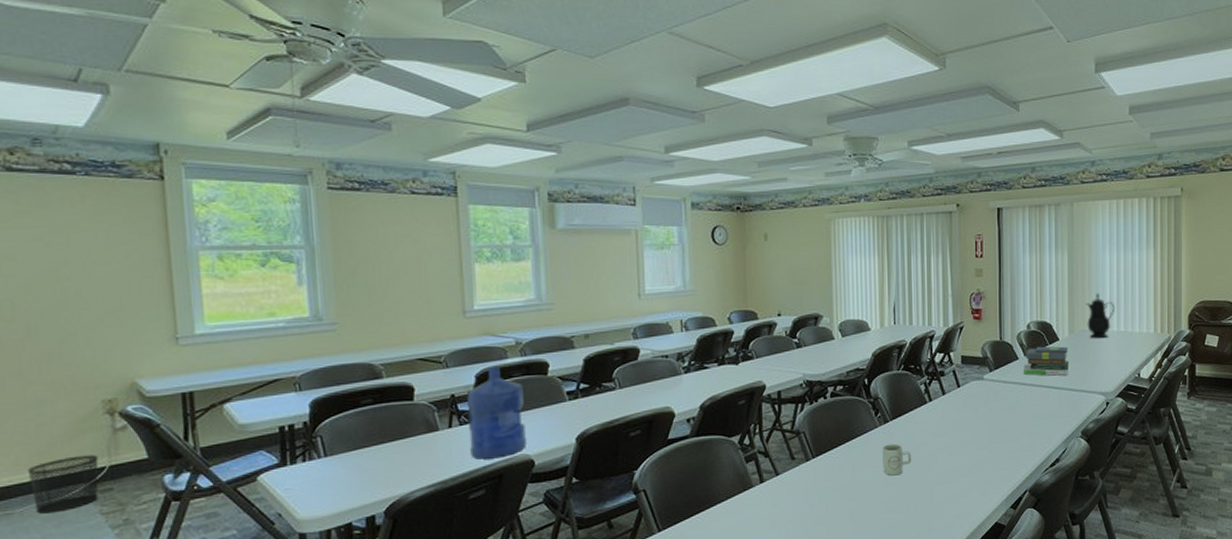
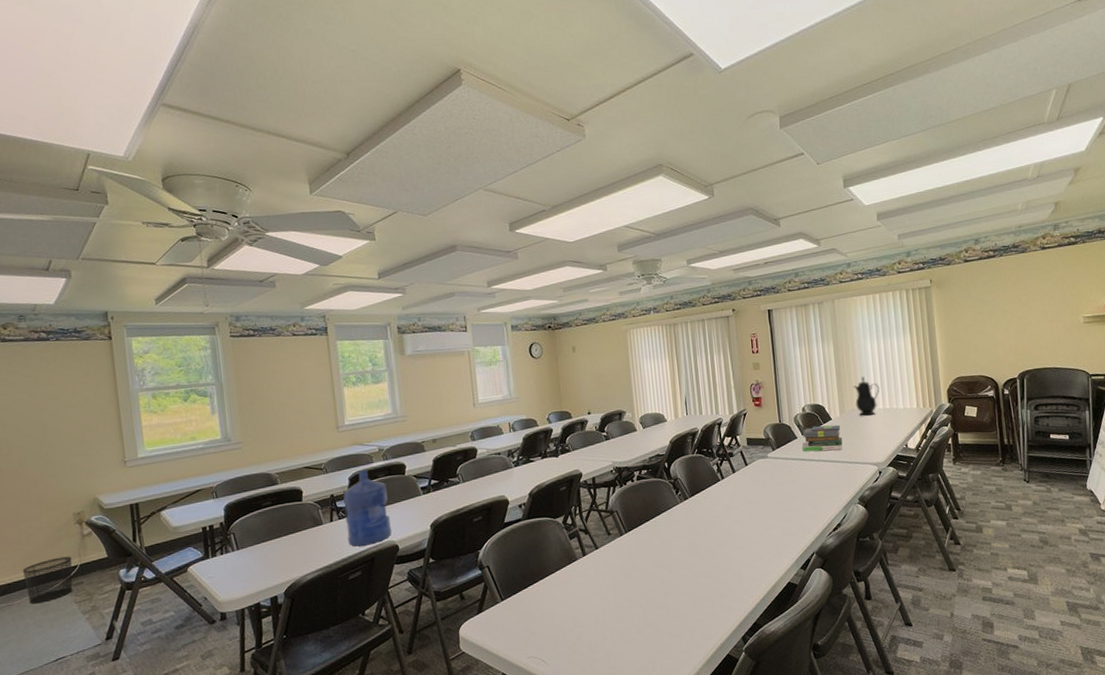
mug: present [882,443,912,476] -> none [684,517,711,545]

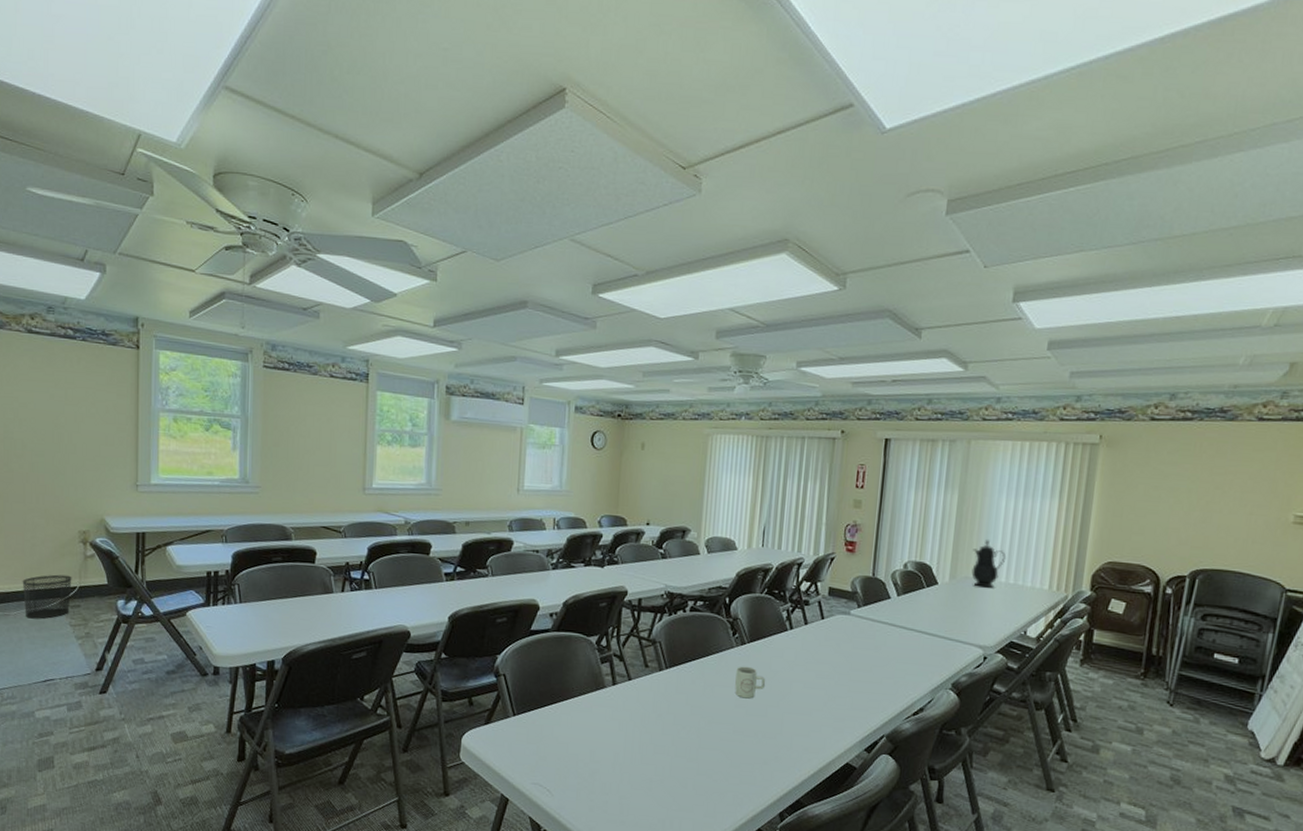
water jug: present [343,469,392,547] -> none [357,540,407,625]
mug: none [684,517,711,545] -> present [735,666,766,699]
books: present [802,424,843,452] -> none [895,588,947,622]

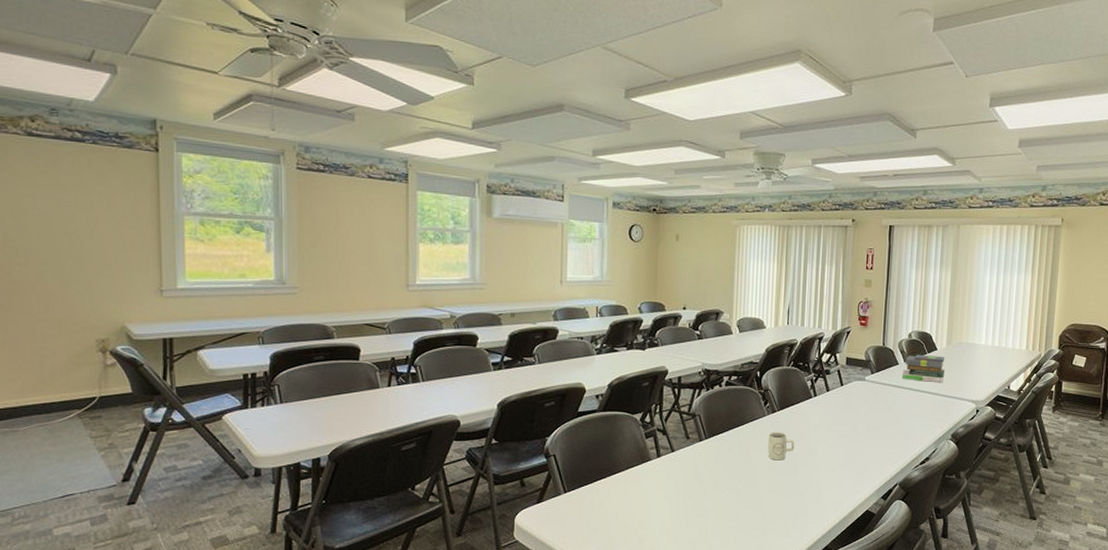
waste bin: present [22,574,72,619] -> none [31,386,91,433]
books: none [895,588,947,622] -> present [903,354,945,382]
coffeepot: present [971,540,1007,588] -> none [964,310,992,351]

